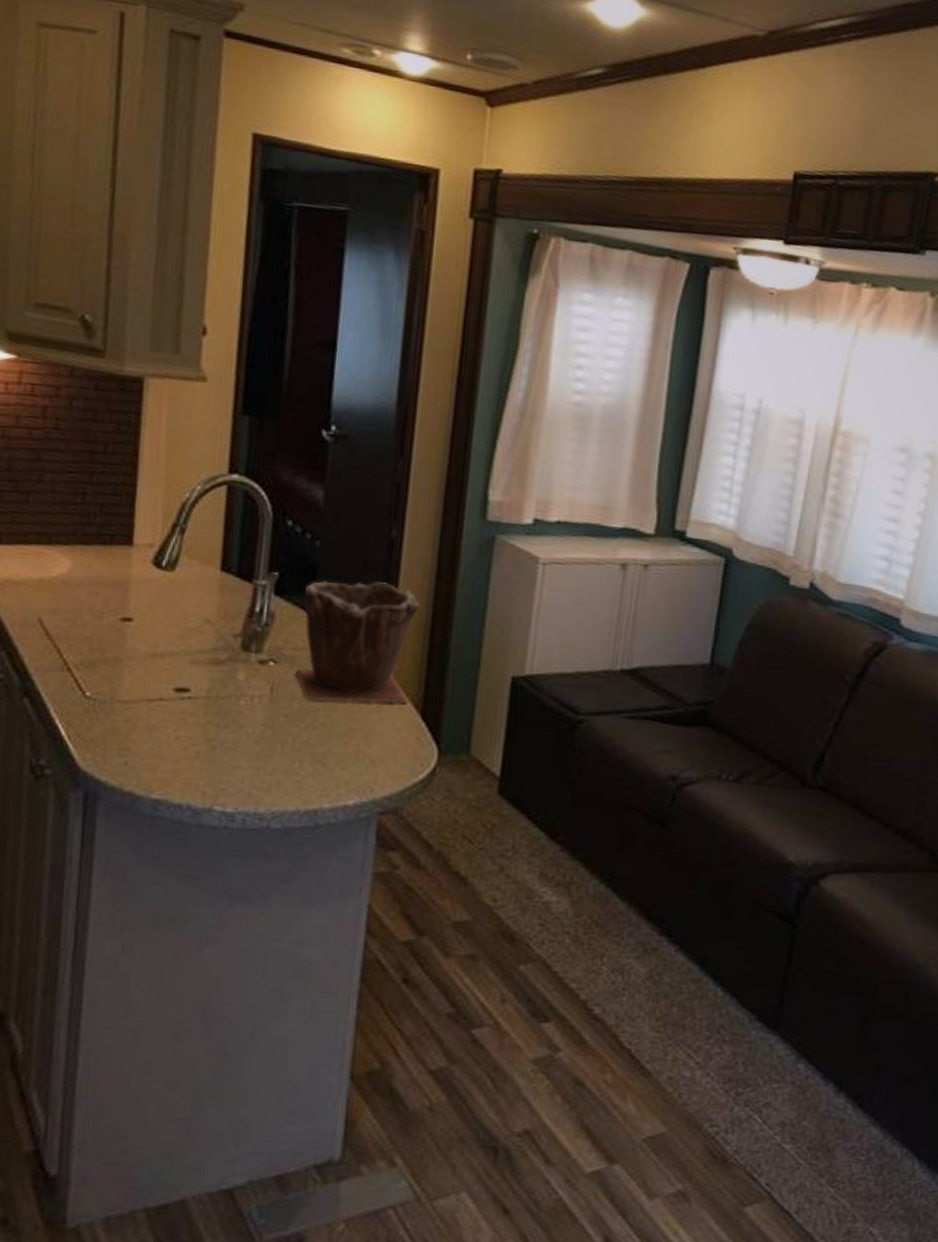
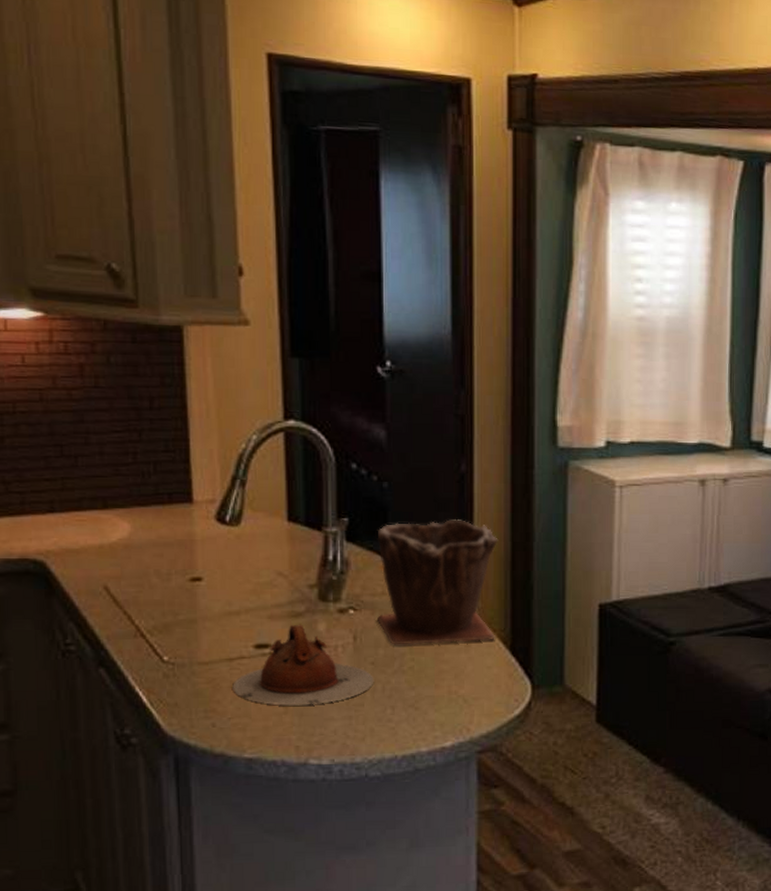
teapot: none [148,671,286,752] -> present [233,624,374,706]

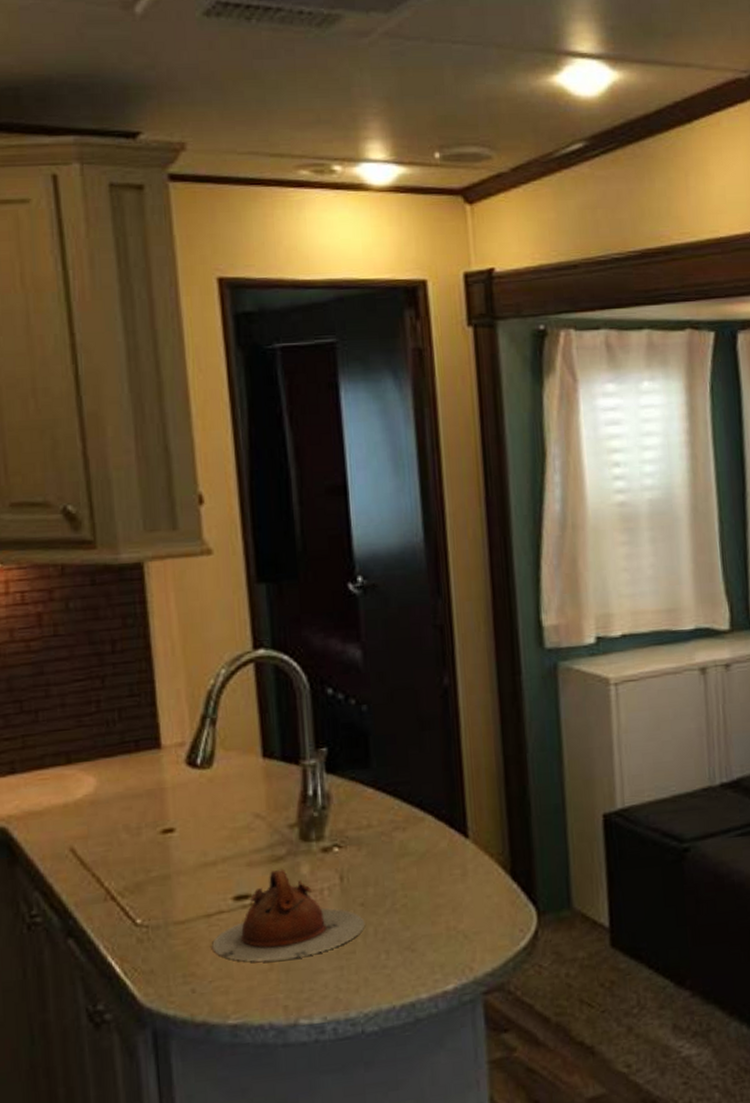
plant pot: present [377,519,499,645] -> none [359,737,494,882]

